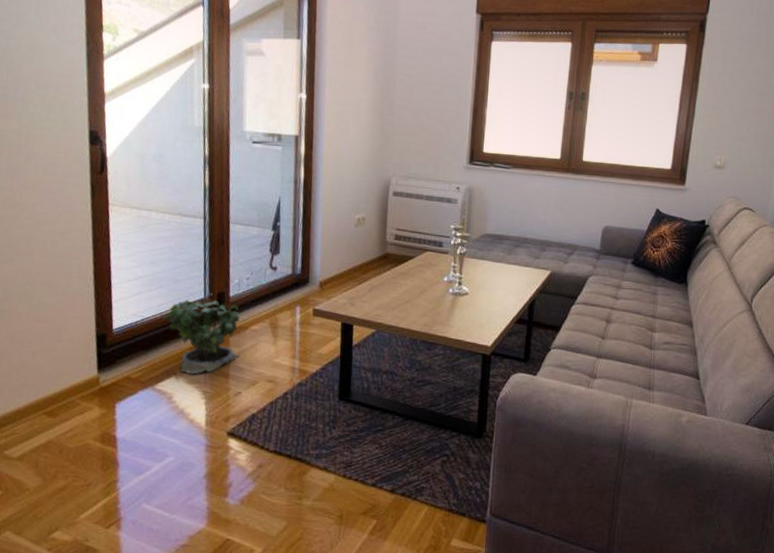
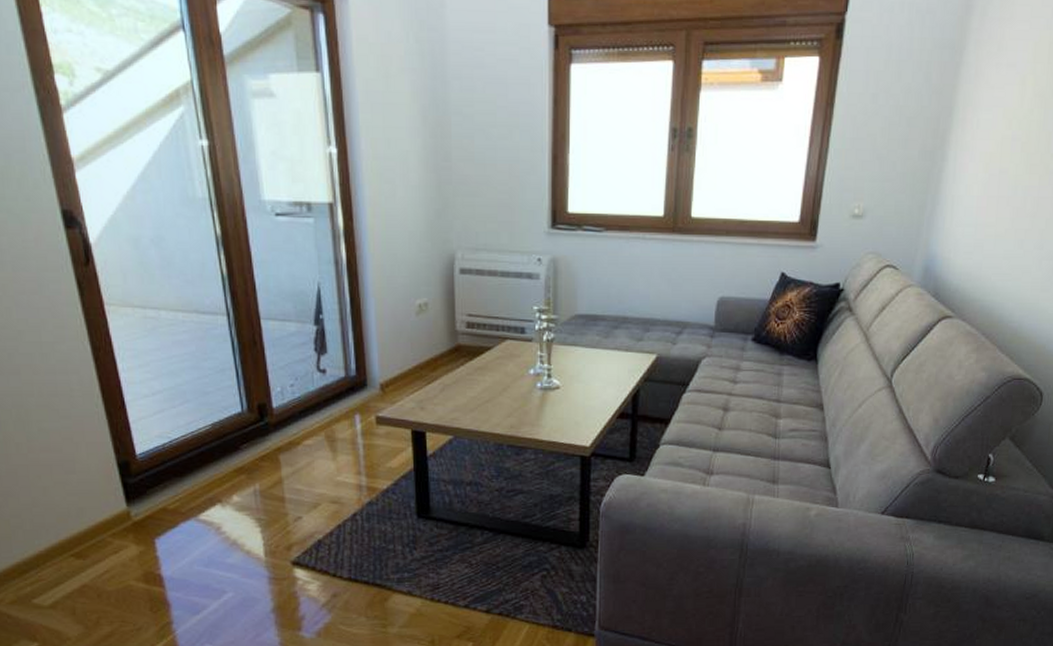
potted plant: present [163,293,241,375] -> none [195,405,295,501]

